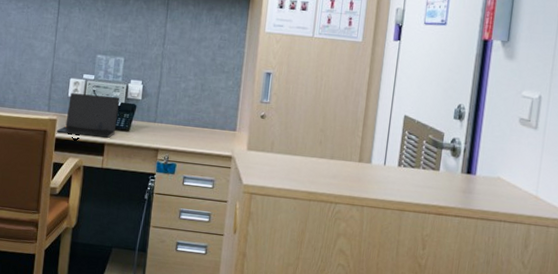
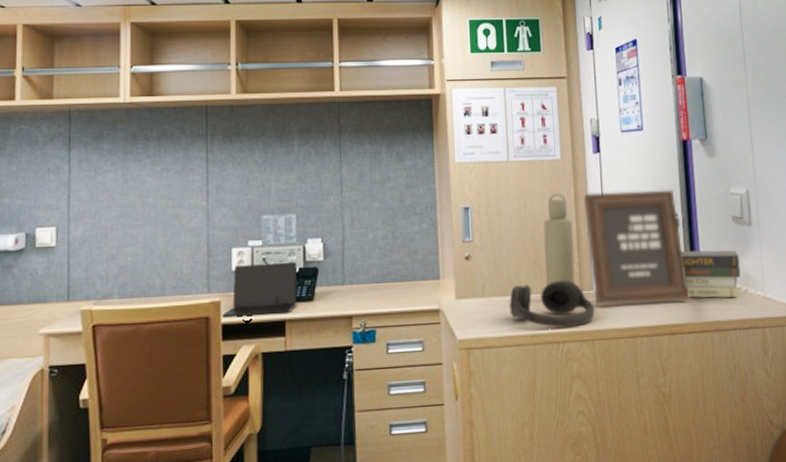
headphones: none [292,147,370,192] -> present [508,280,595,328]
bottle: none [328,72,362,154] -> present [543,193,575,286]
picture frame: none [371,76,466,187] -> present [583,189,689,305]
books: none [460,141,519,193] -> present [681,250,741,299]

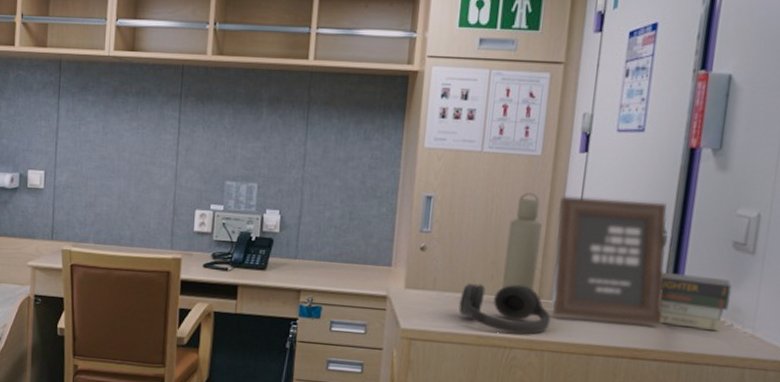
laptop: present [222,263,298,318] -> none [181,227,255,280]

